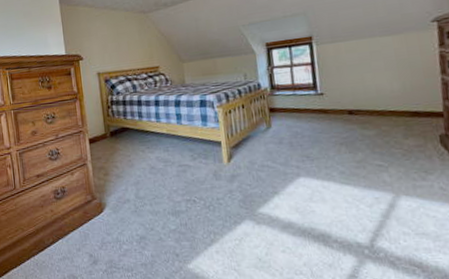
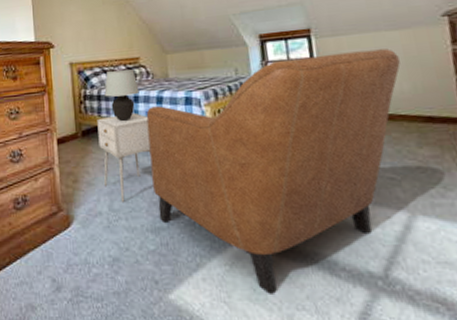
nightstand: none [123,115,171,191] -> present [97,112,151,202]
table lamp: none [129,77,160,122] -> present [104,69,140,121]
chair: none [166,52,392,262] -> present [146,49,401,294]

